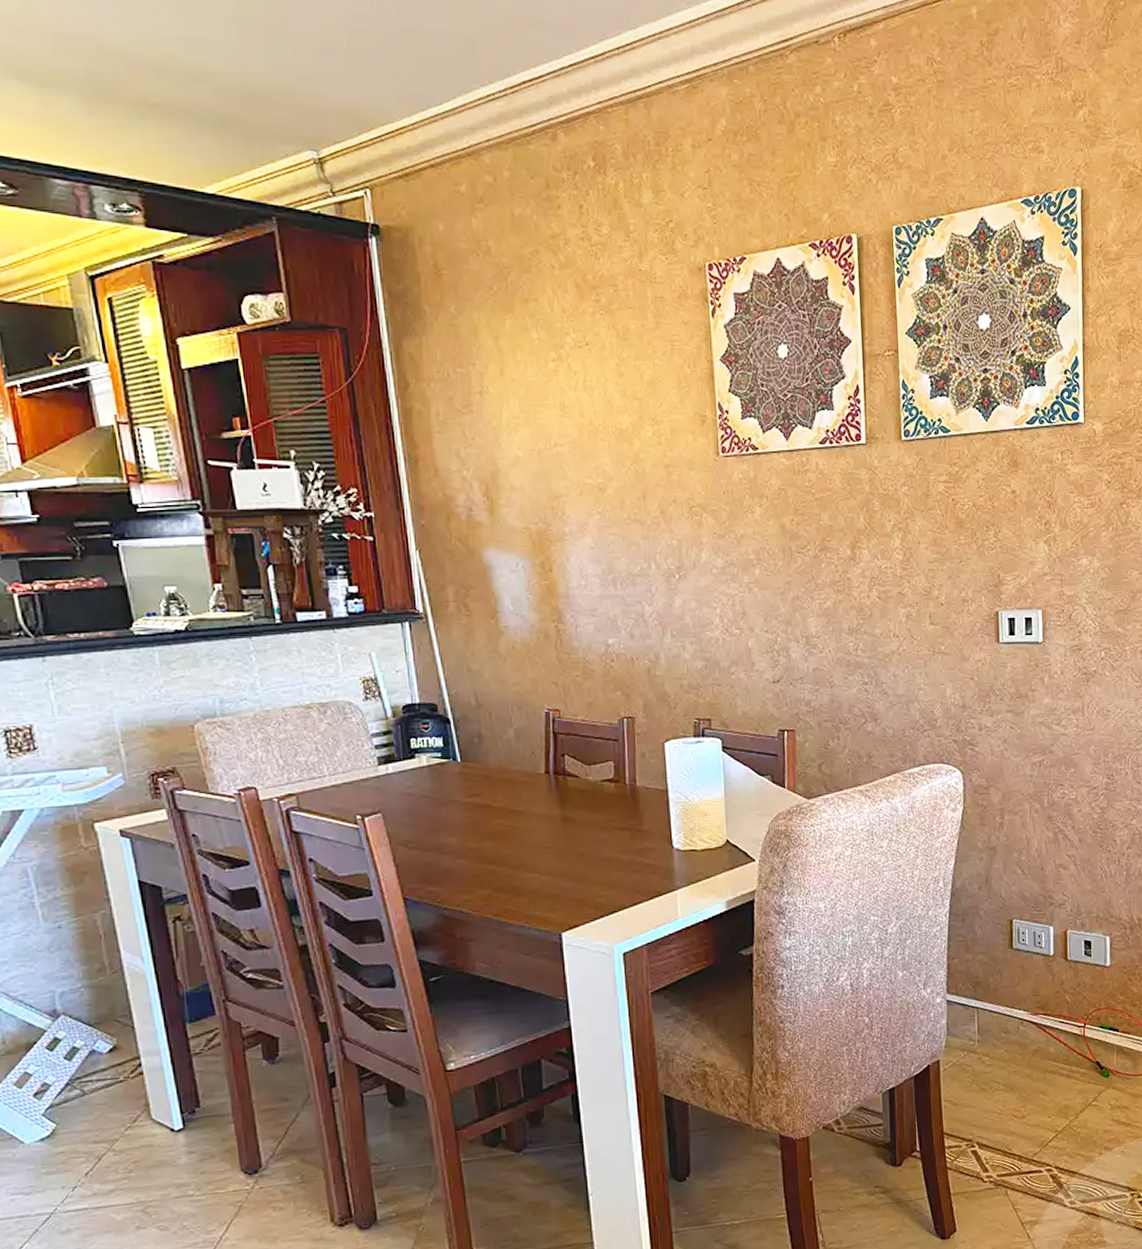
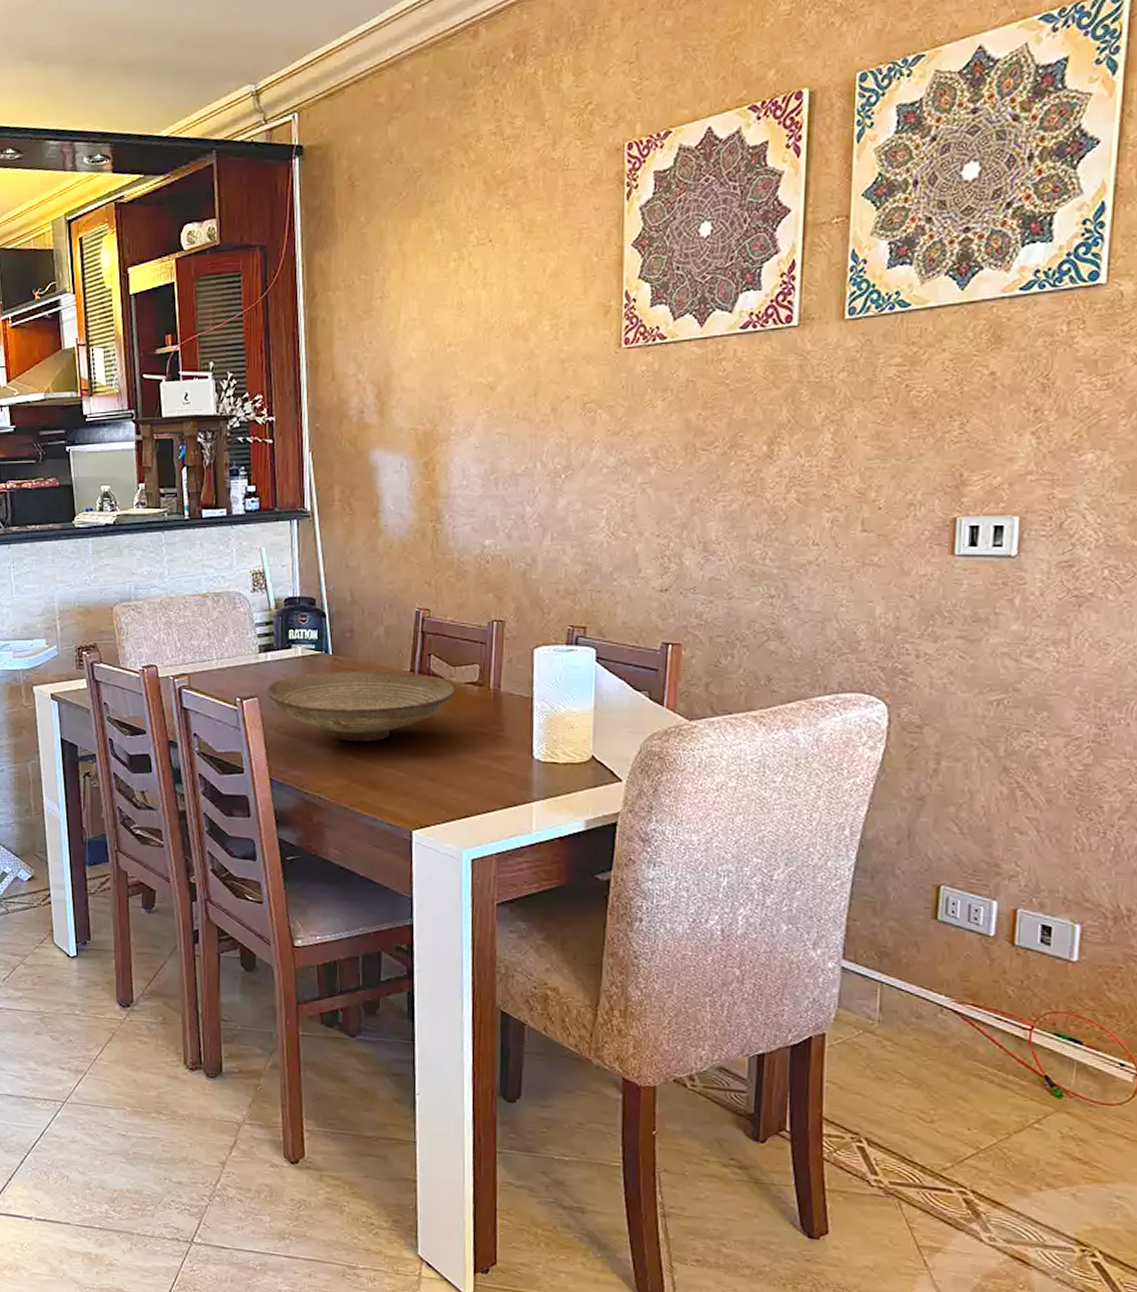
decorative bowl: none [390,775,593,850] -> present [266,671,455,742]

